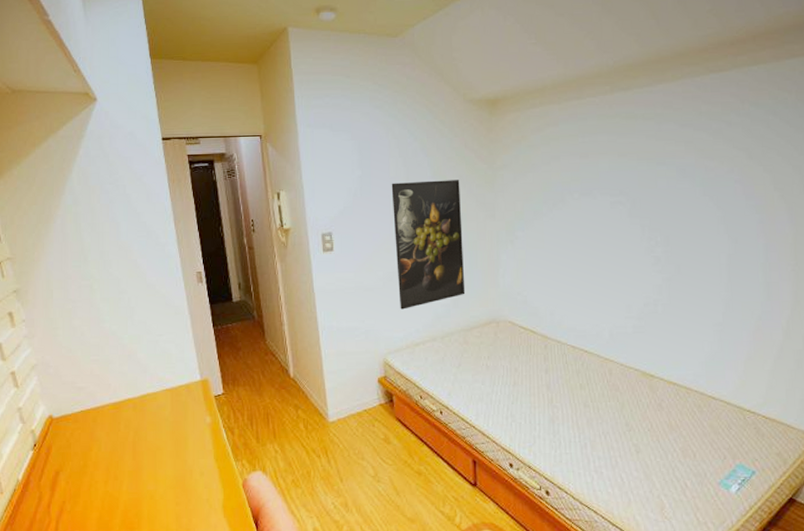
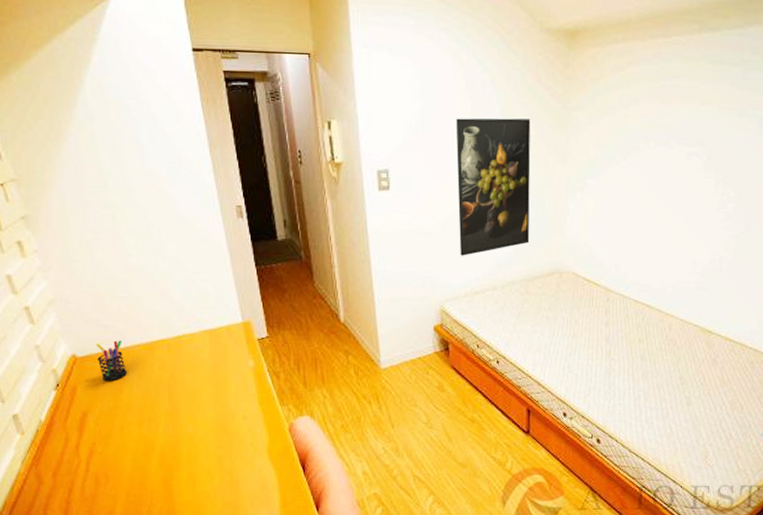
pen holder: none [70,401,97,441] -> present [96,340,128,382]

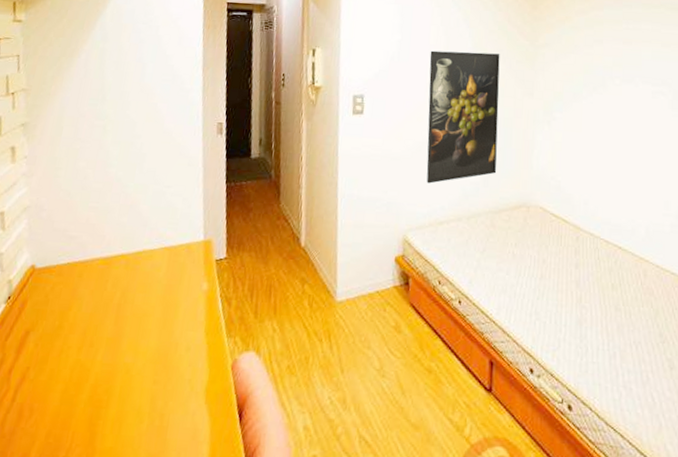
pen holder: present [96,340,128,382] -> none [54,252,84,298]

